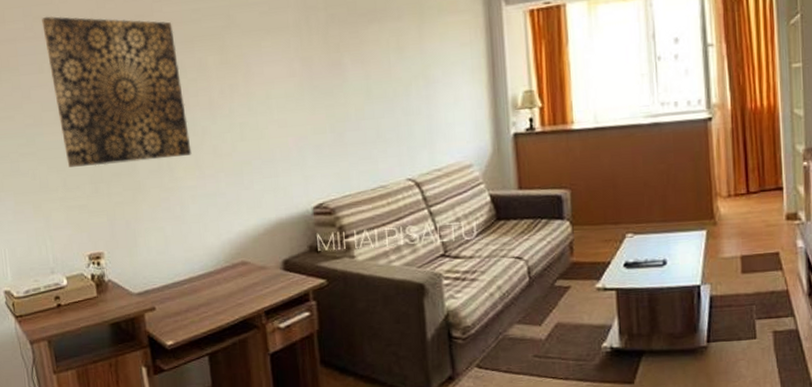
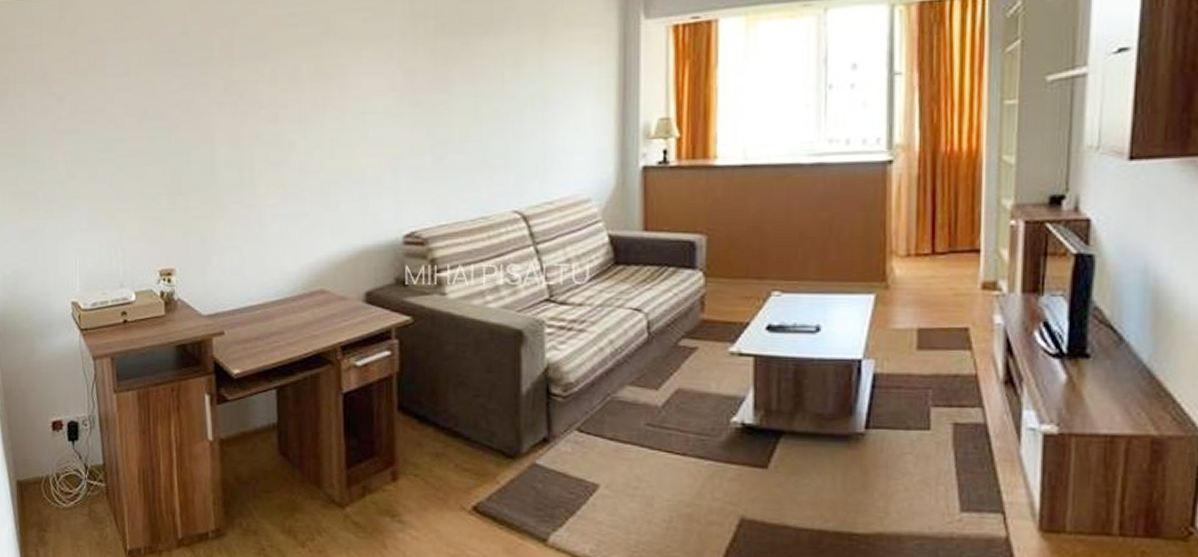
wall art: present [42,16,192,167] -> none [132,16,276,177]

